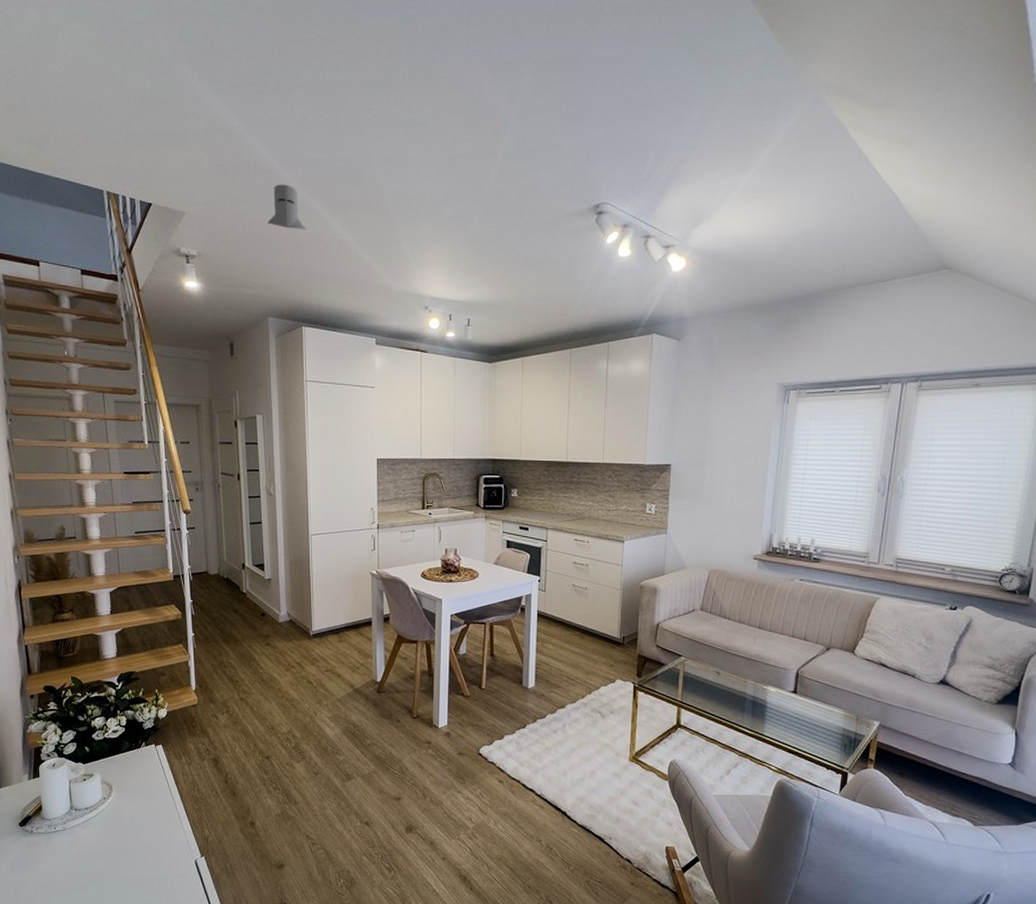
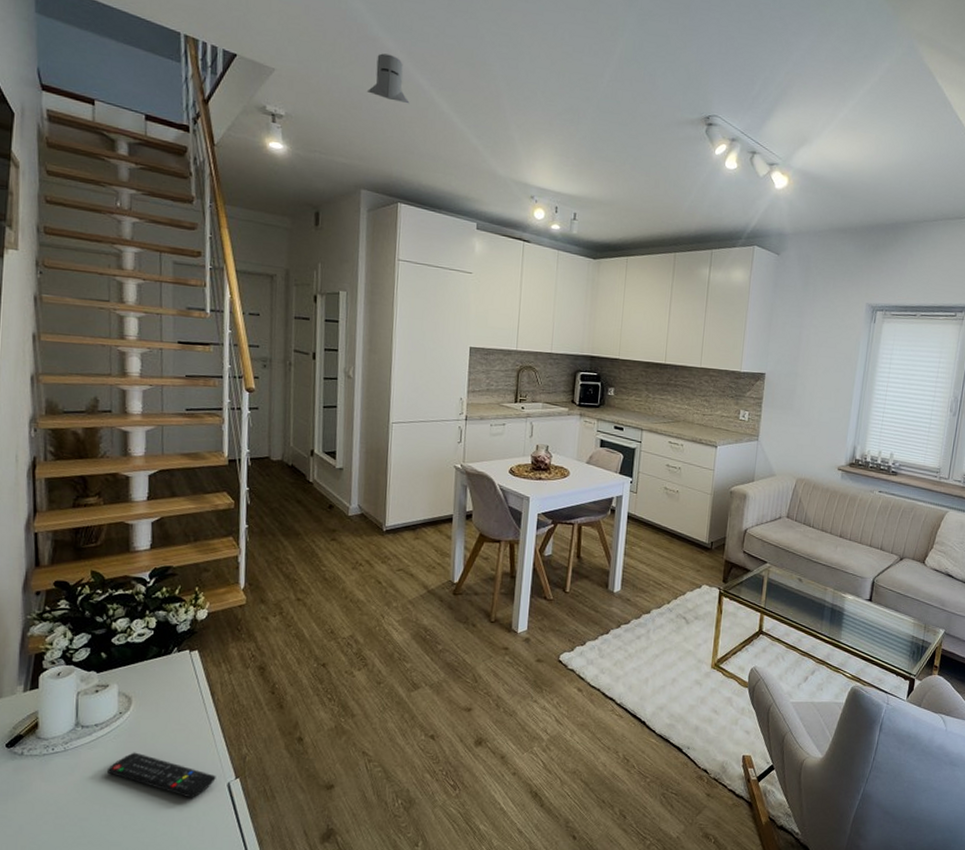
remote control: none [97,832,185,873] -> present [106,752,216,798]

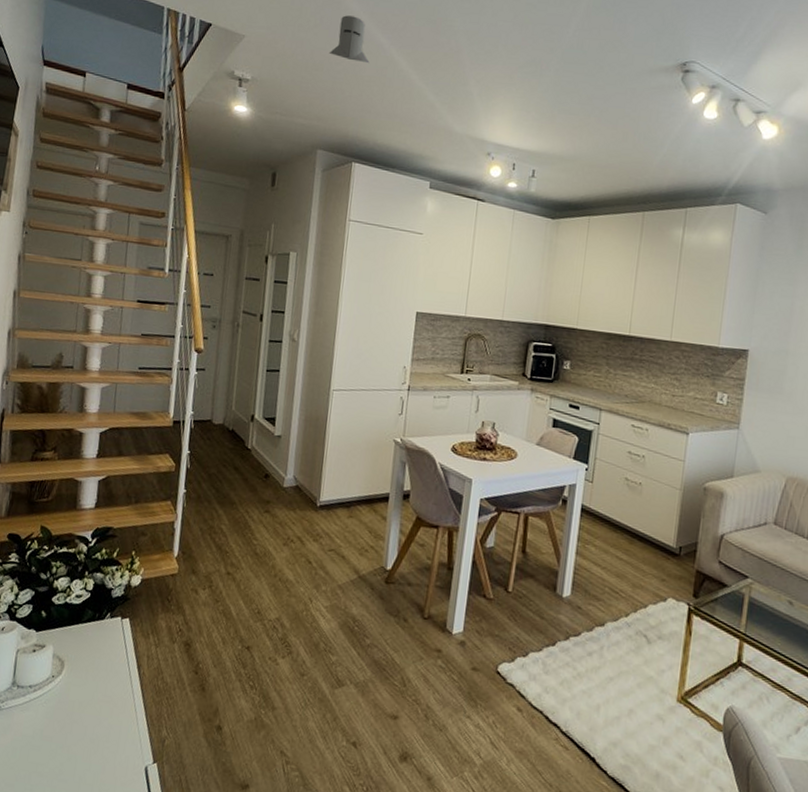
remote control: present [106,752,216,798] -> none [35,720,135,779]

